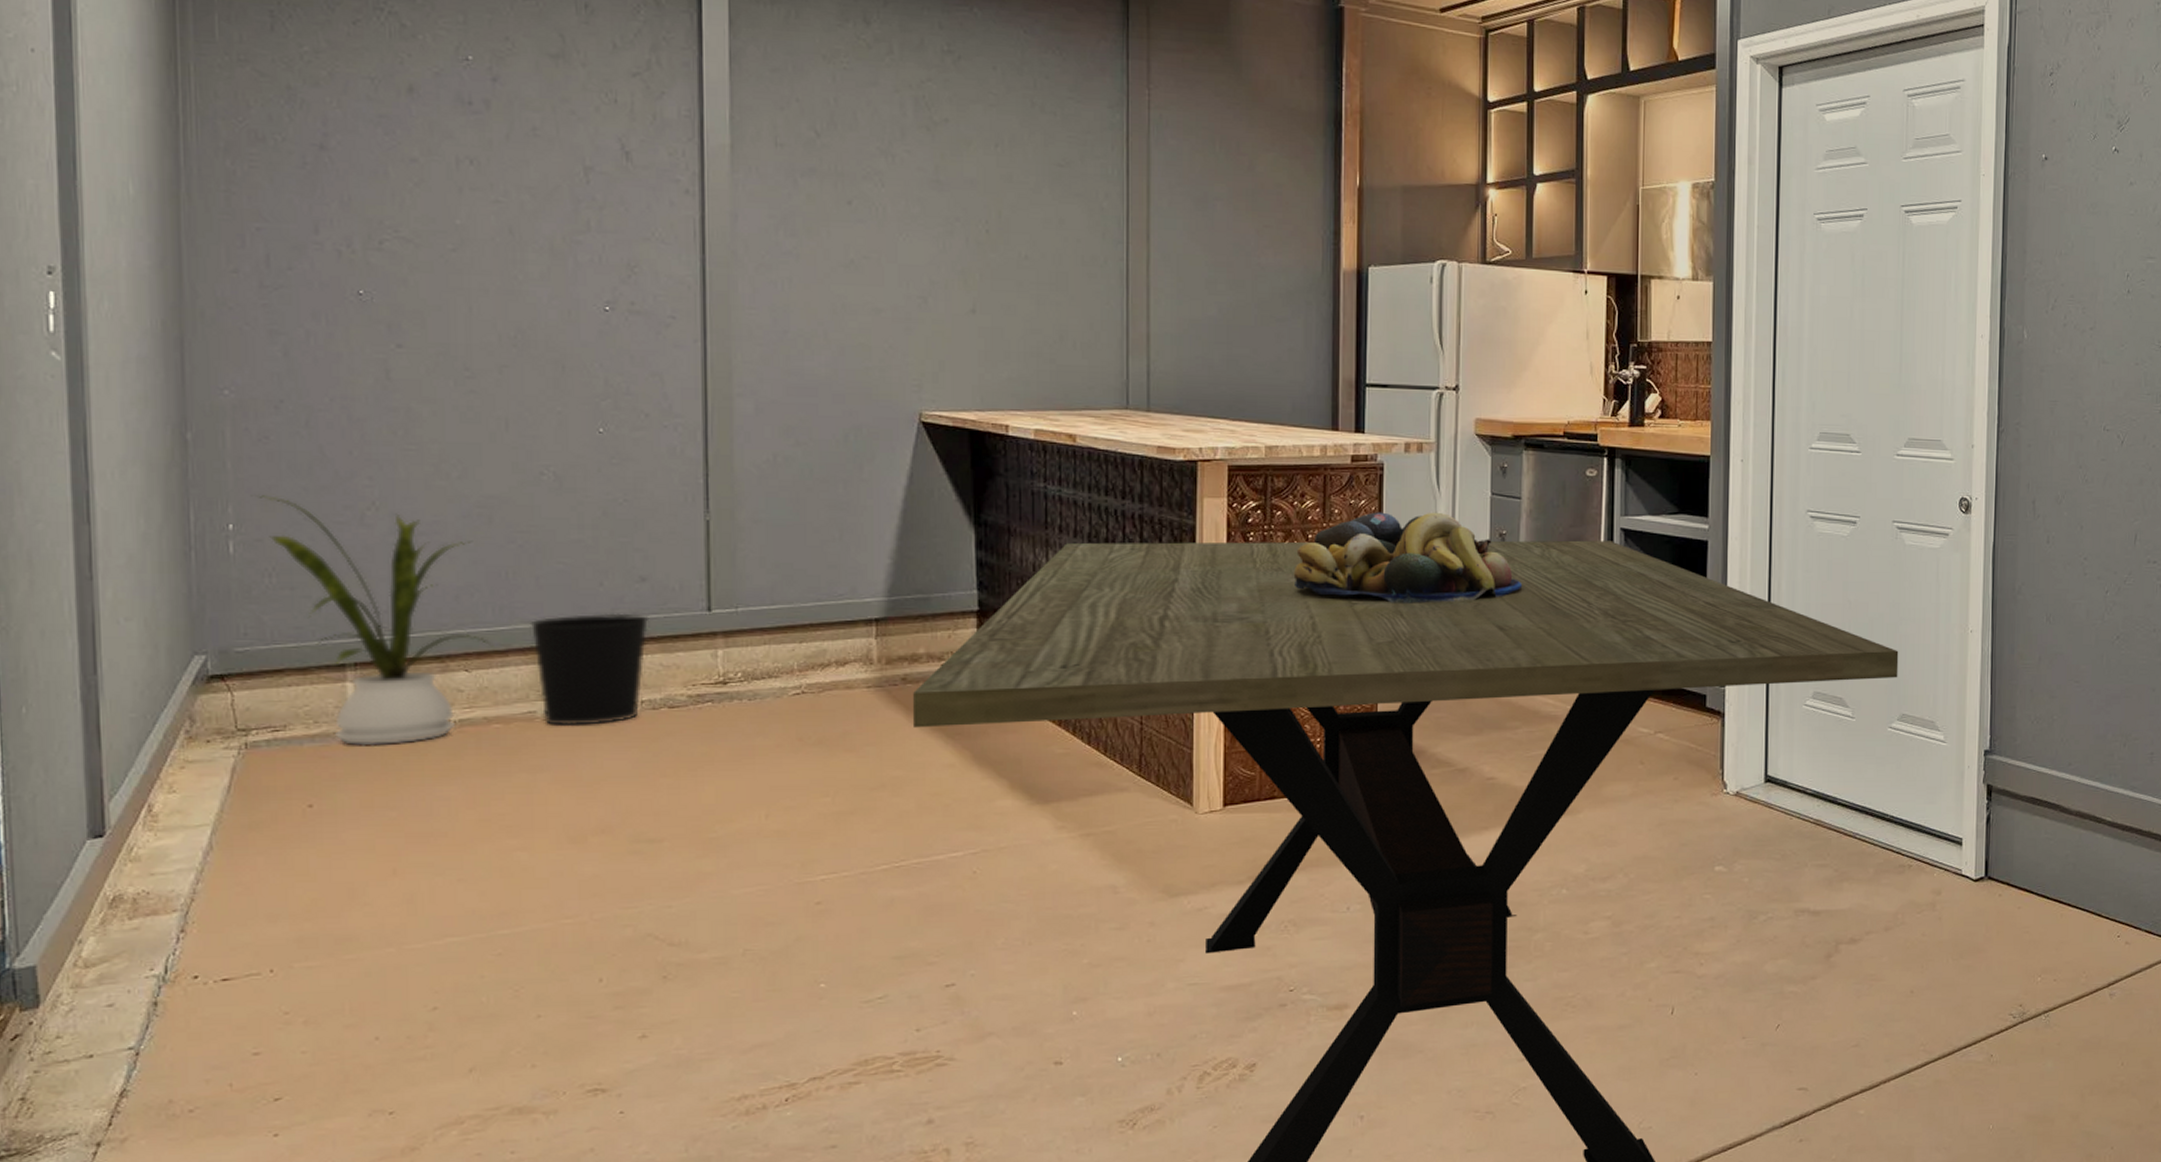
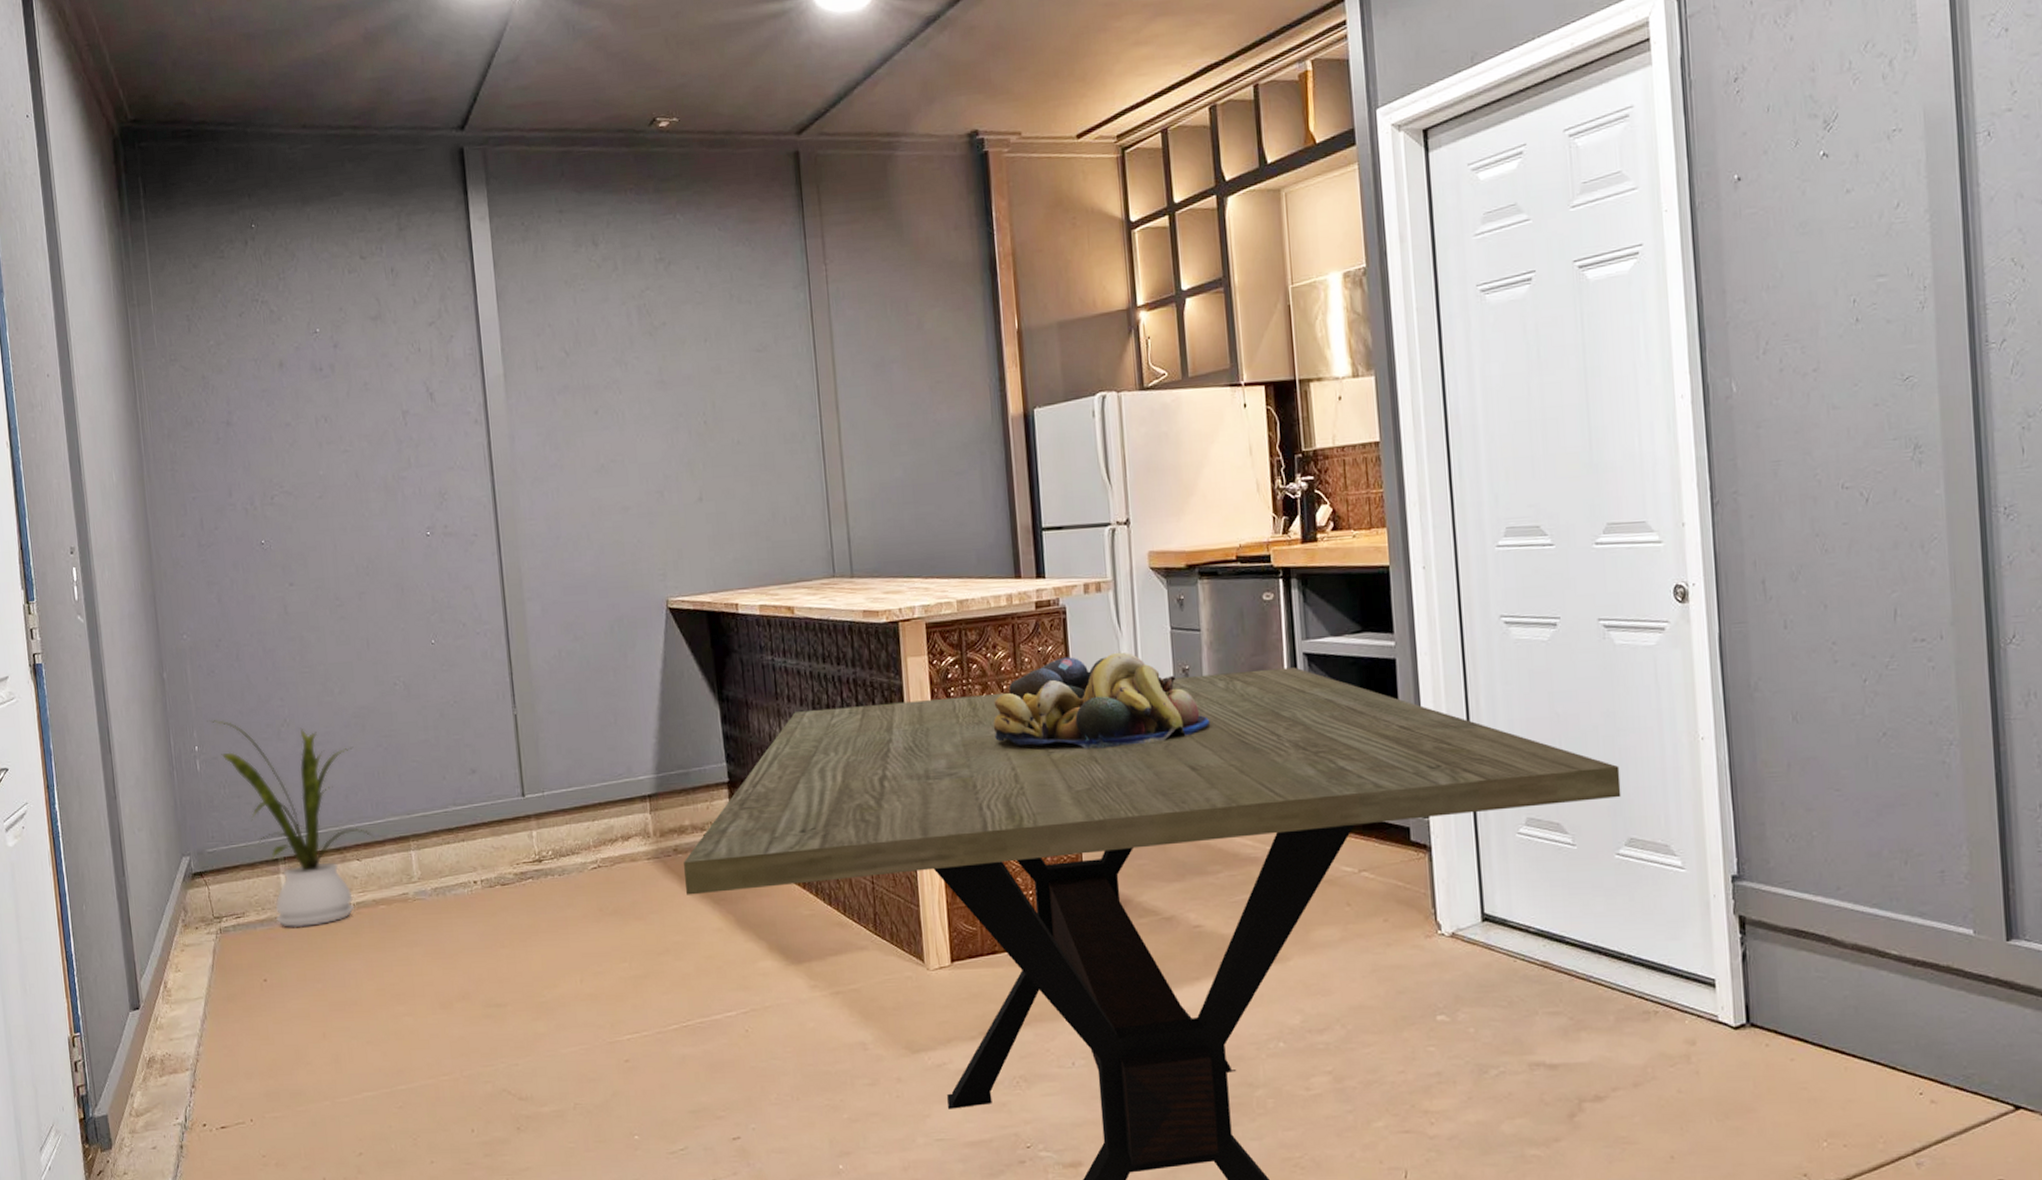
wastebasket: present [530,613,650,725] -> none [397,802,481,905]

